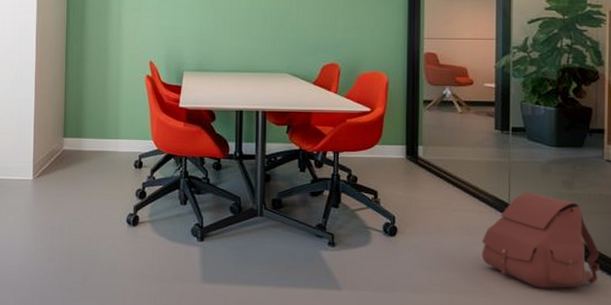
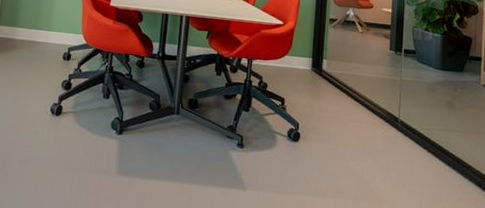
satchel: present [481,192,600,289] -> none [373,108,475,200]

